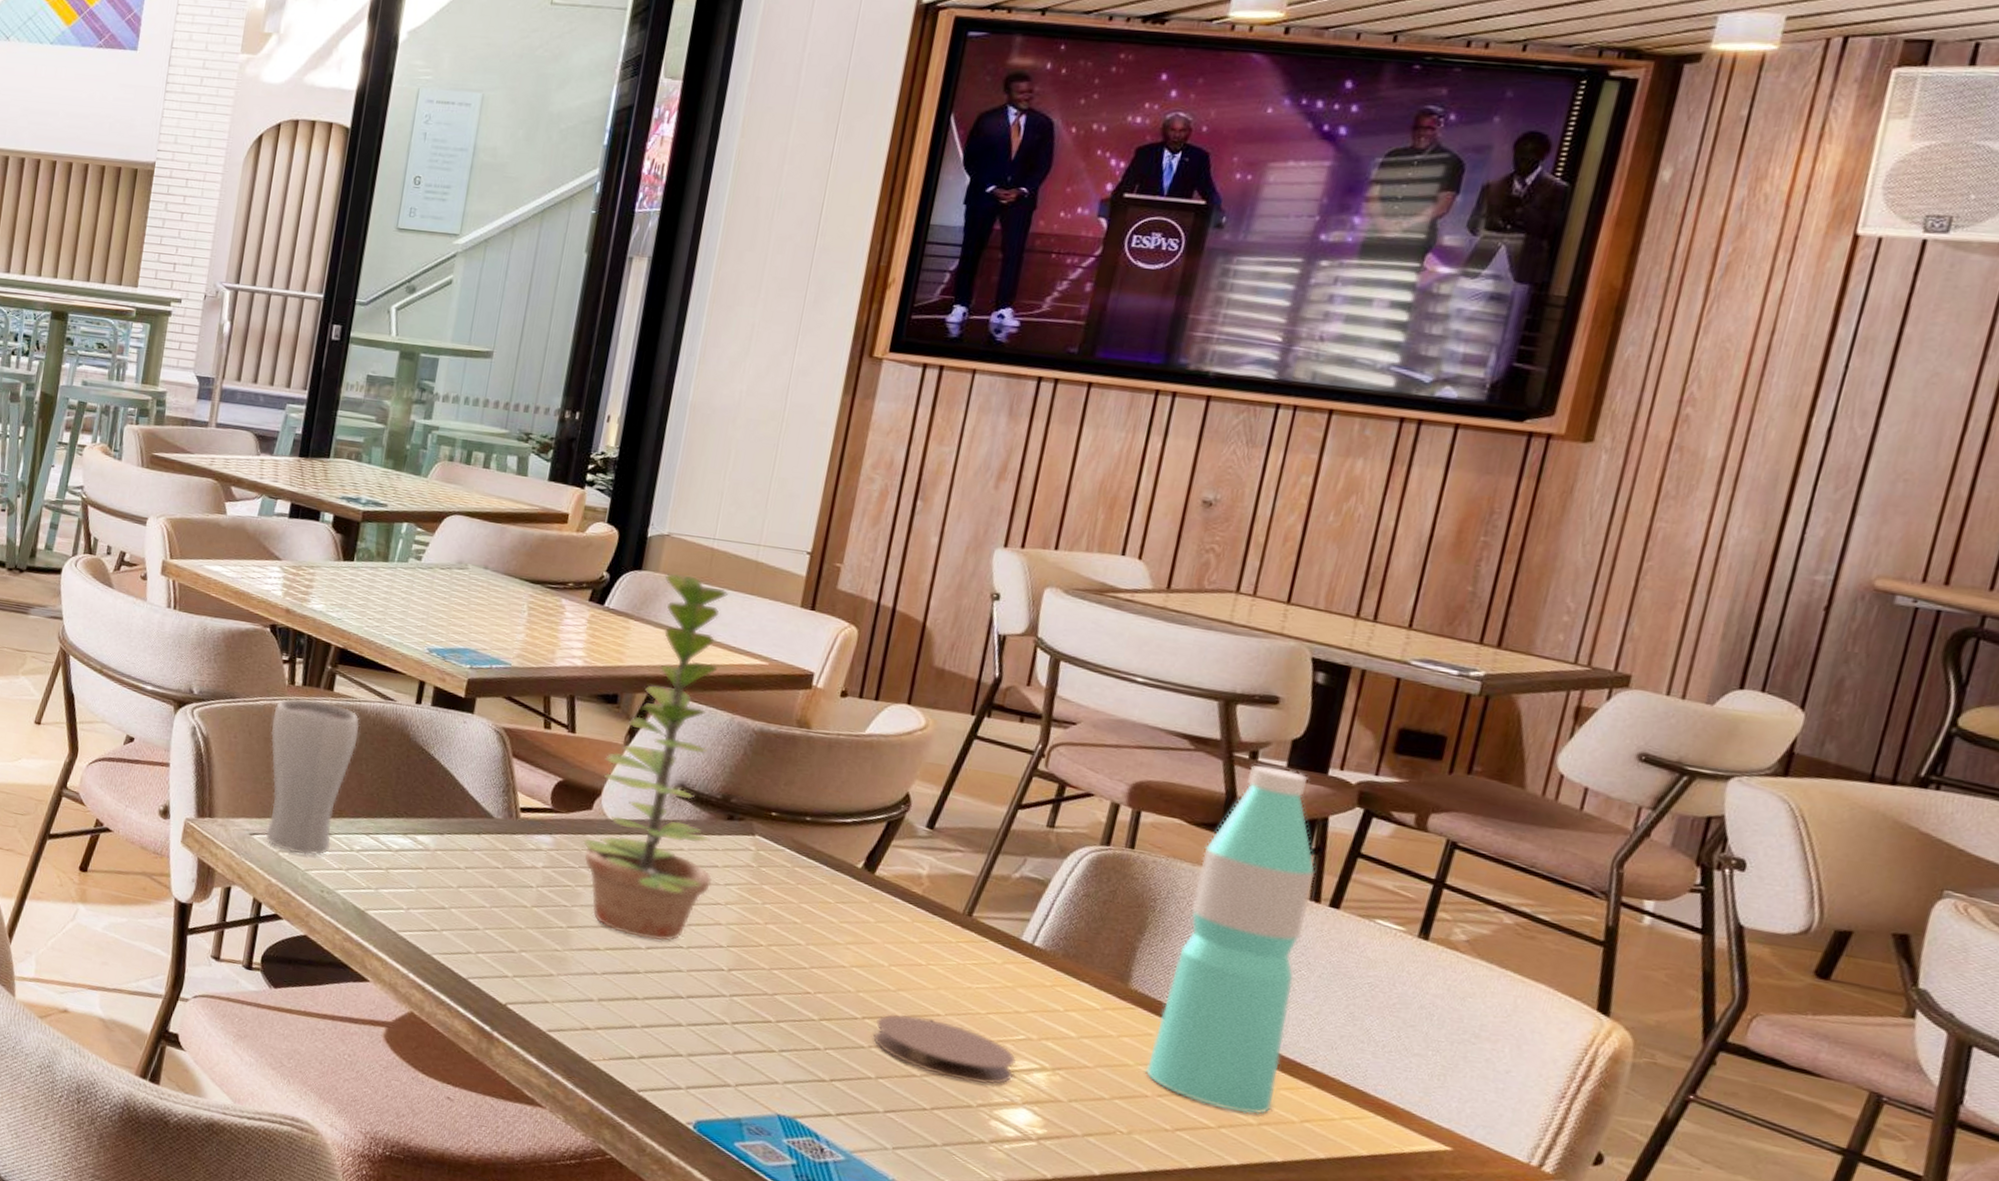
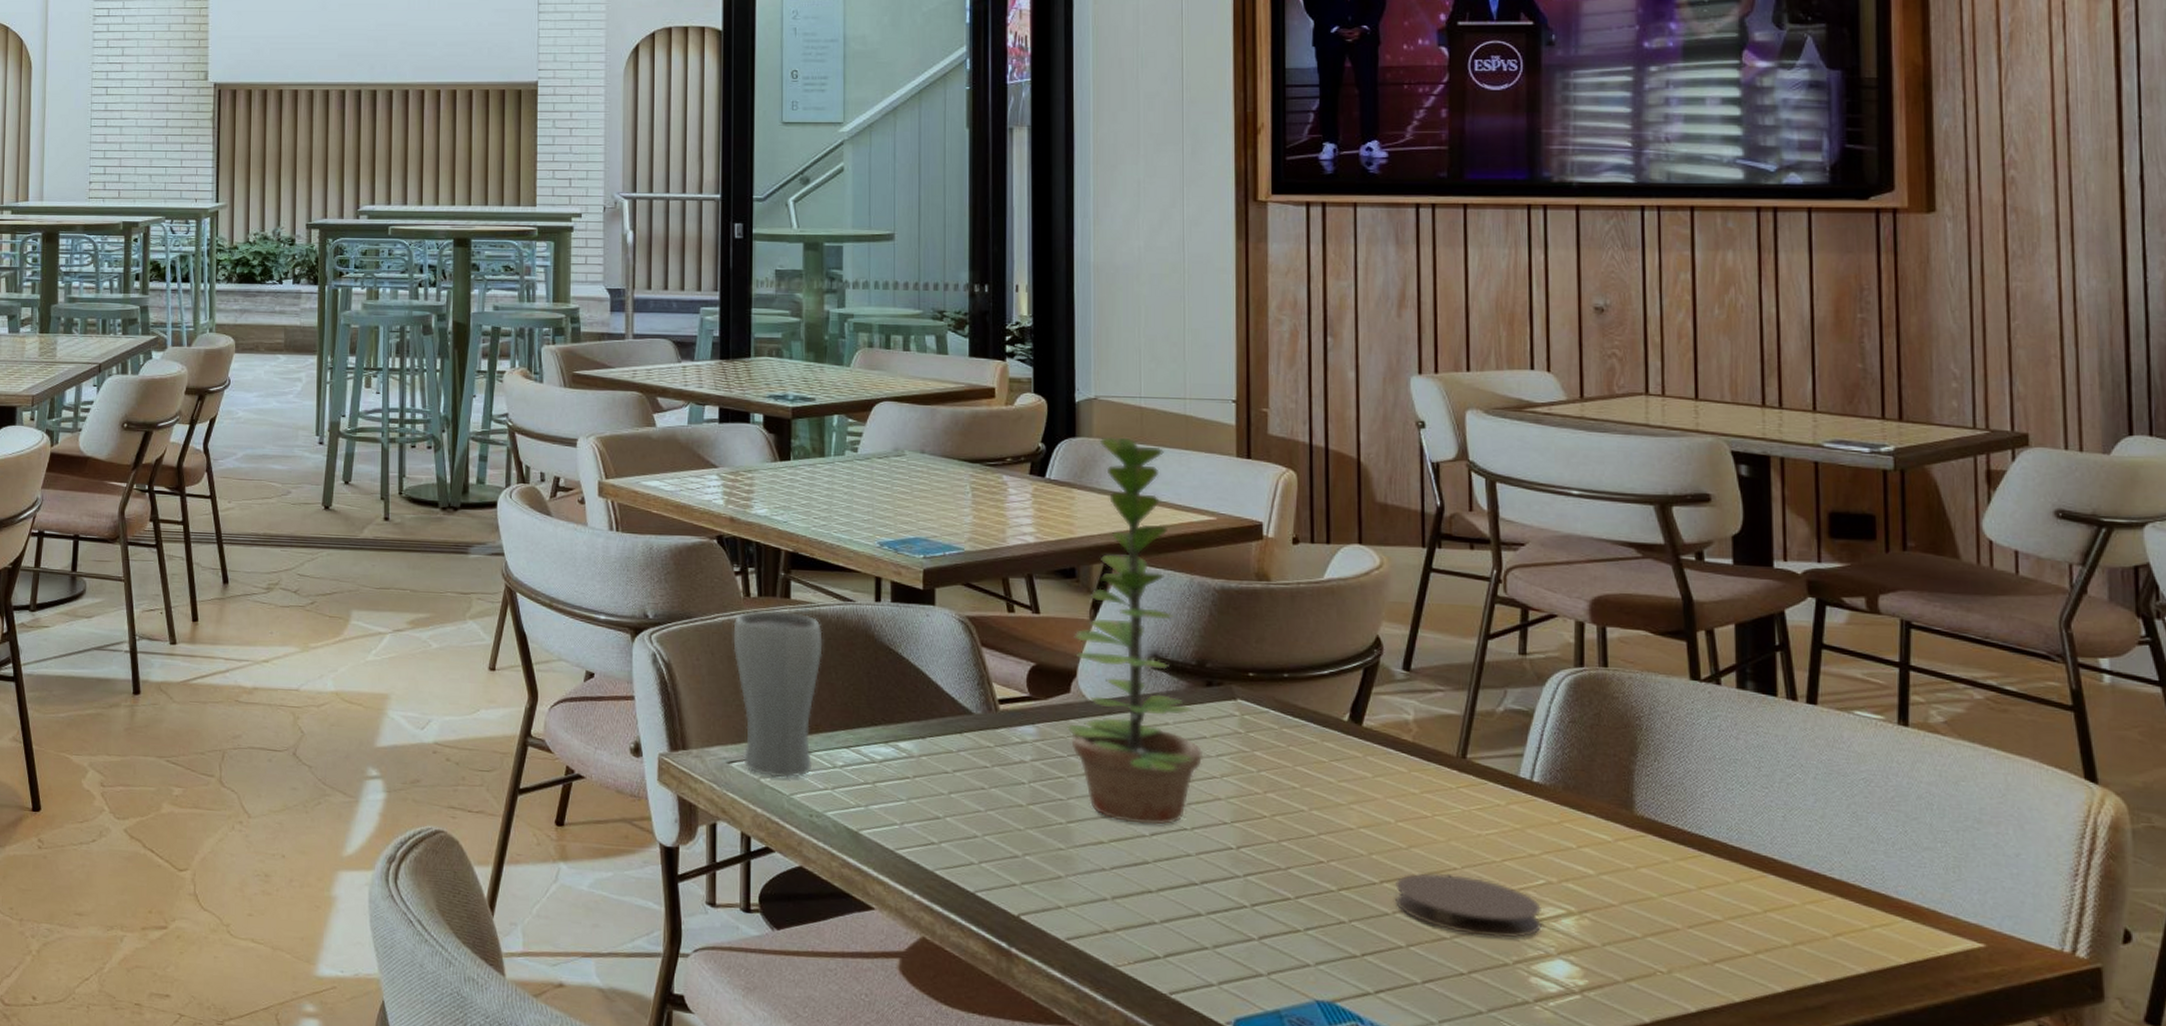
water bottle: present [1145,765,1316,1115] -> none [1671,565,1801,935]

